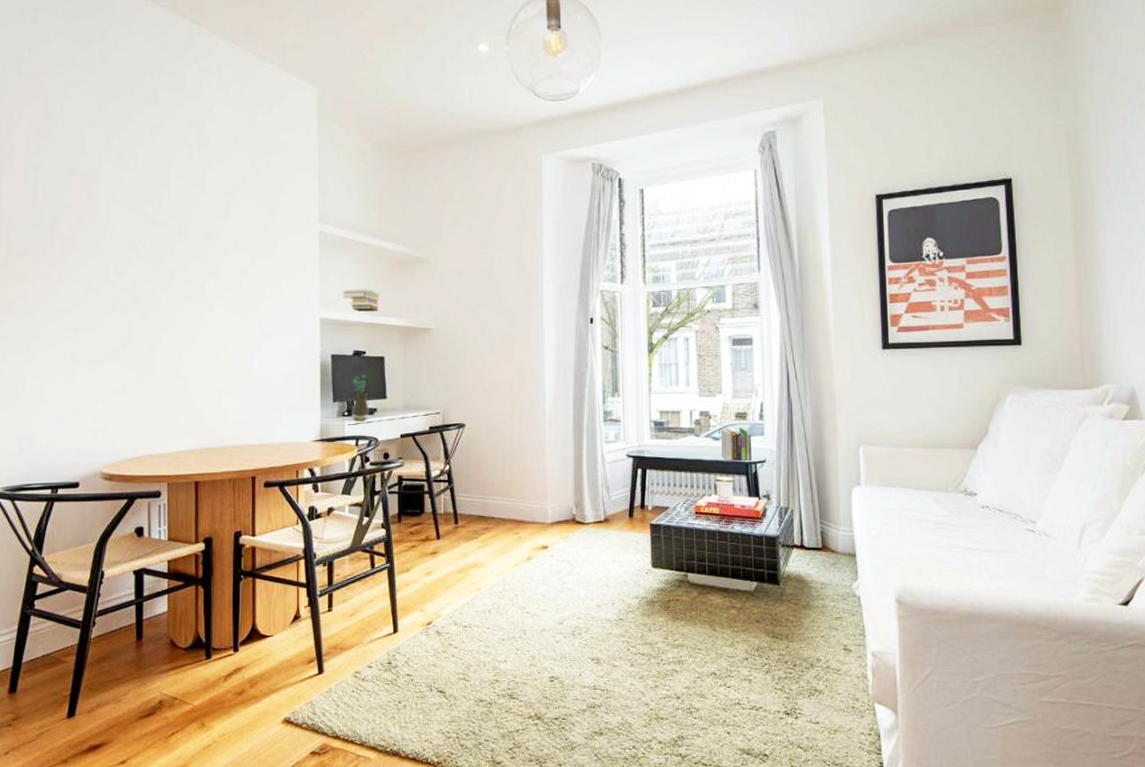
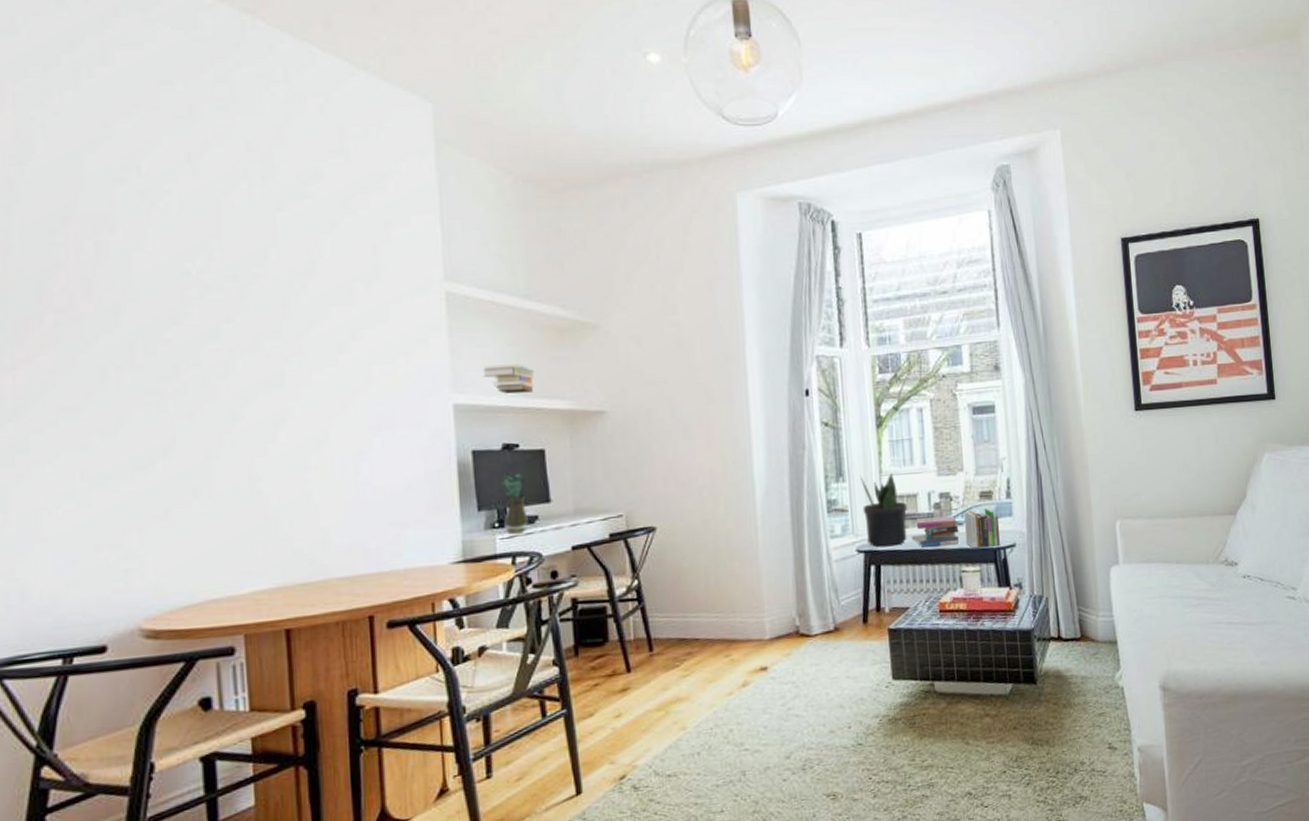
planter: none [633,392,672,454] -> present [860,473,908,547]
books: none [674,432,716,457] -> present [911,516,959,548]

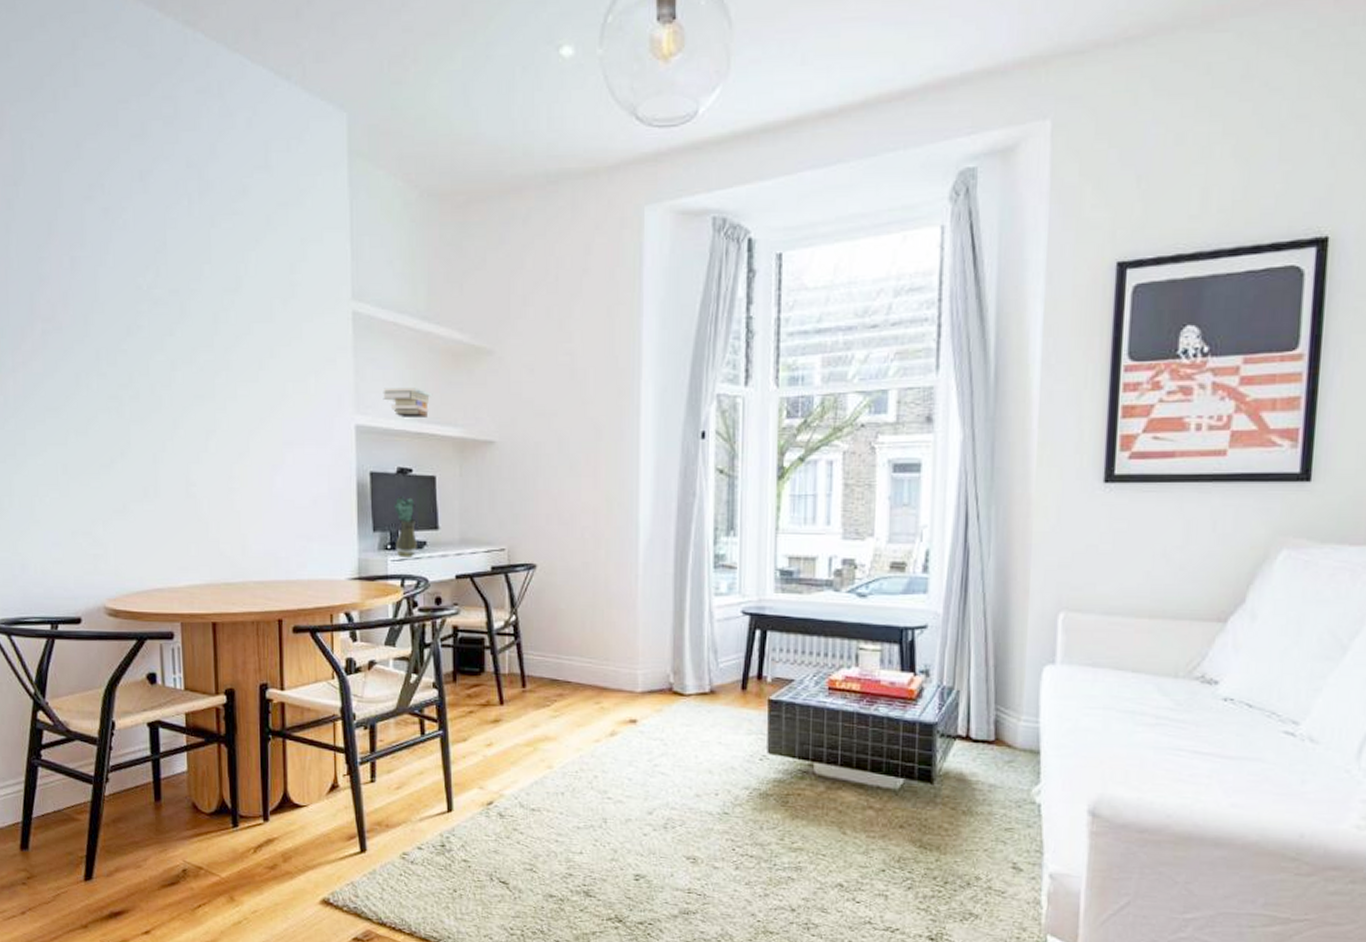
planter: present [860,473,908,547] -> none [753,531,804,612]
books: present [911,516,959,548] -> none [804,585,861,618]
books: present [964,507,1000,548] -> none [867,580,911,625]

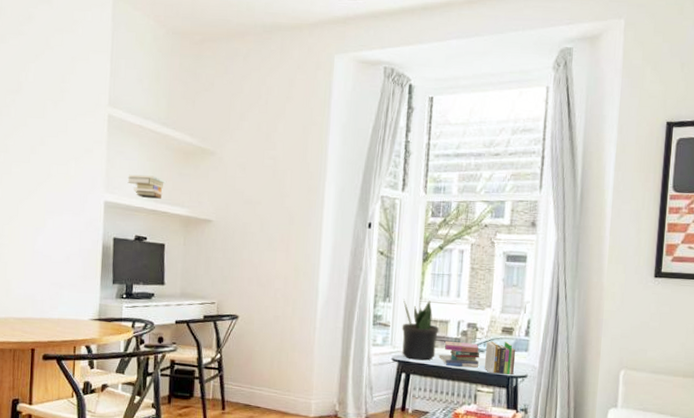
vase: present [394,494,417,559] -> none [130,256,148,306]
planter: none [753,531,804,612] -> present [402,299,440,361]
books: none [804,585,861,618] -> present [439,341,480,368]
books: none [867,580,911,625] -> present [484,341,516,374]

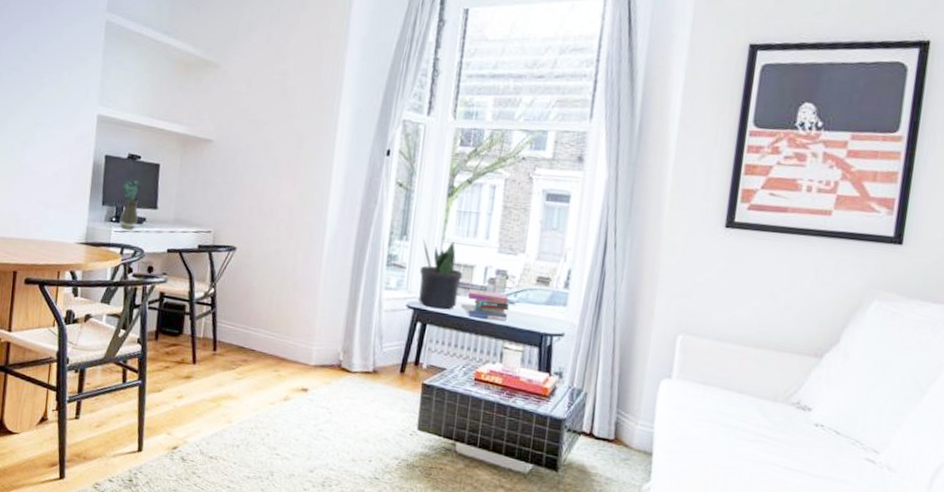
books: present [127,174,167,199] -> none [123,86,165,114]
vase: none [130,256,148,306] -> present [119,176,140,231]
books: present [484,341,516,374] -> none [513,291,553,332]

